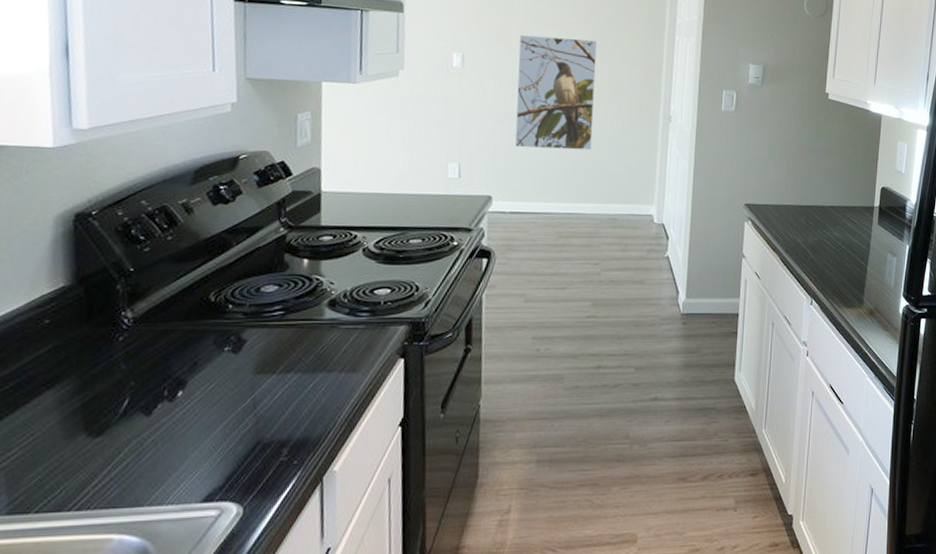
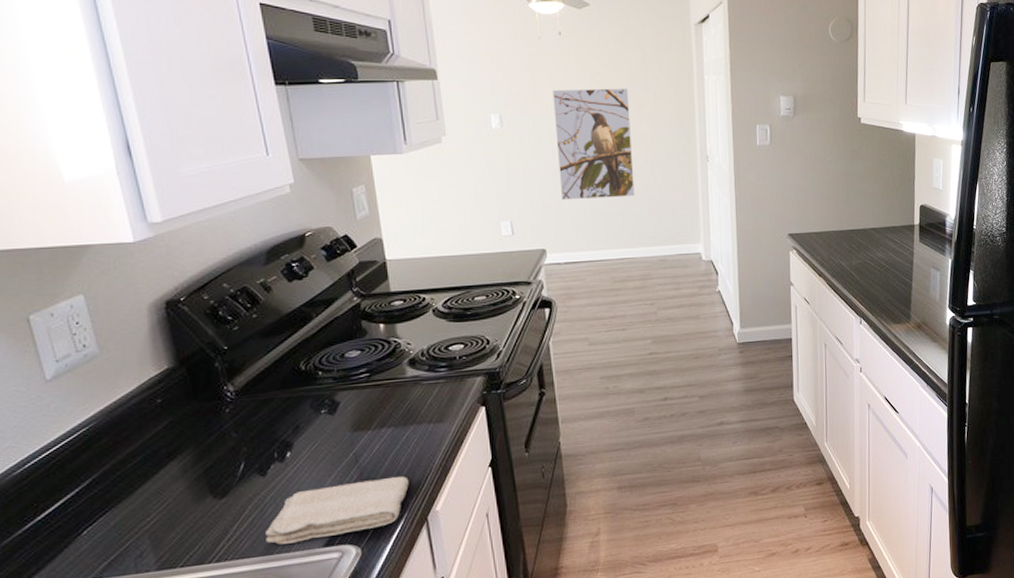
washcloth: none [137,428,309,496] -> present [266,476,409,545]

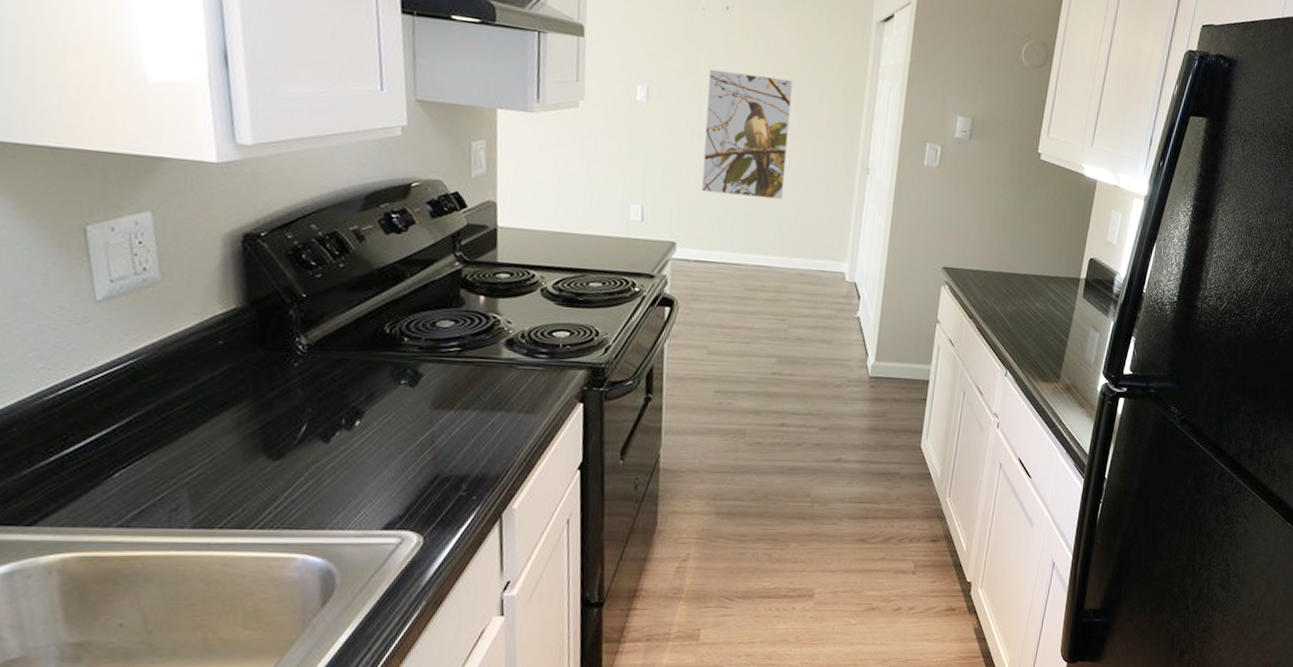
washcloth: present [266,476,409,545] -> none [319,464,487,521]

